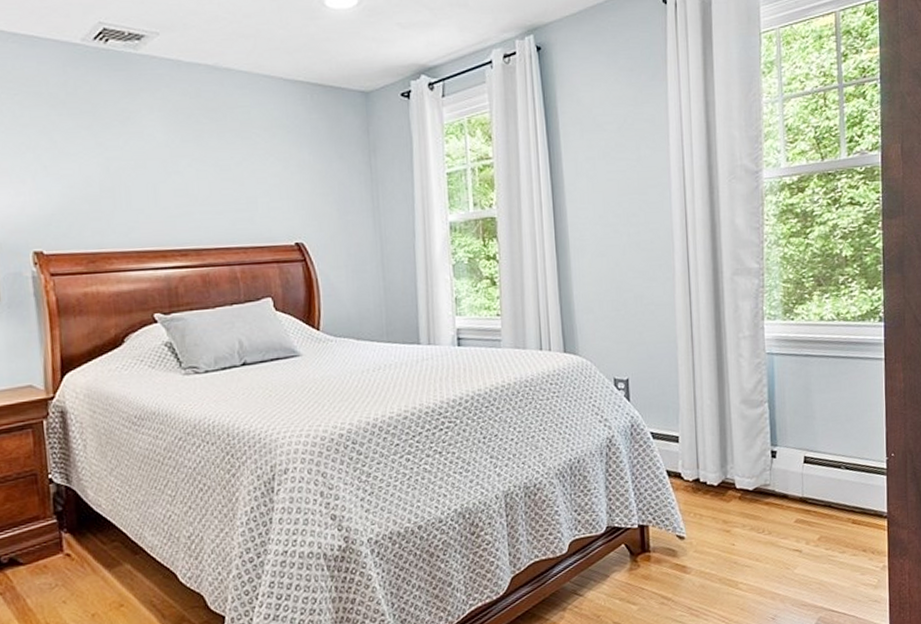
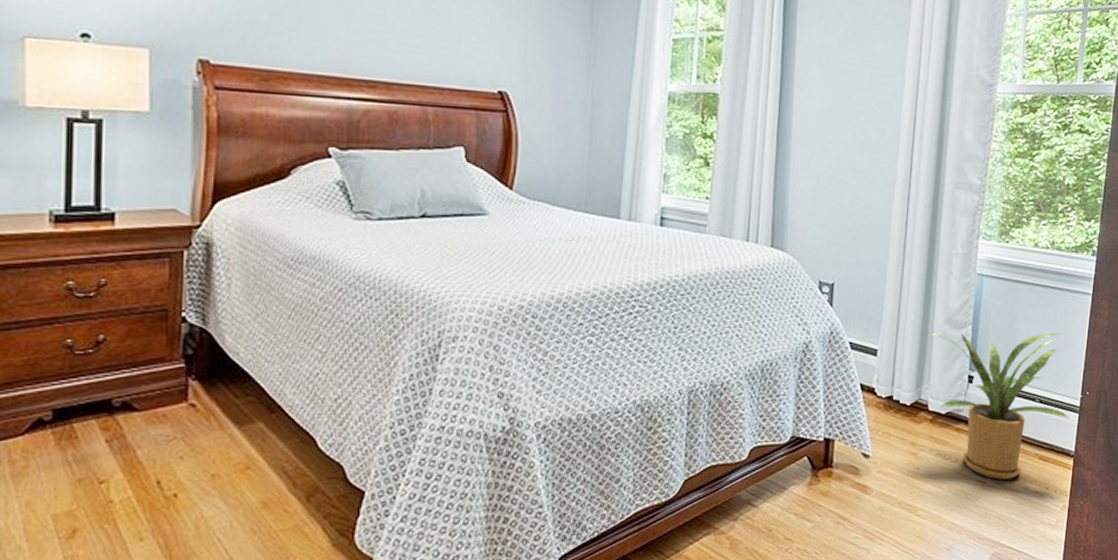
house plant: none [723,400,880,547] -> present [926,332,1072,480]

